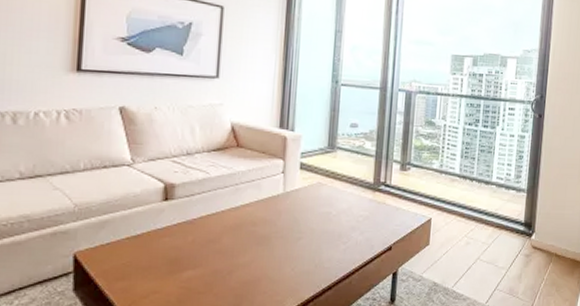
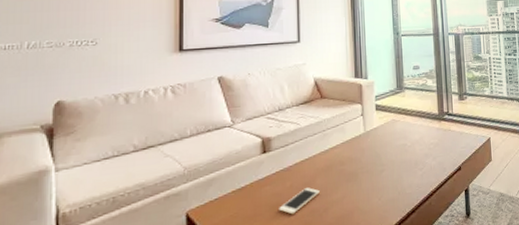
cell phone: none [177,246,225,272] -> present [279,188,320,215]

